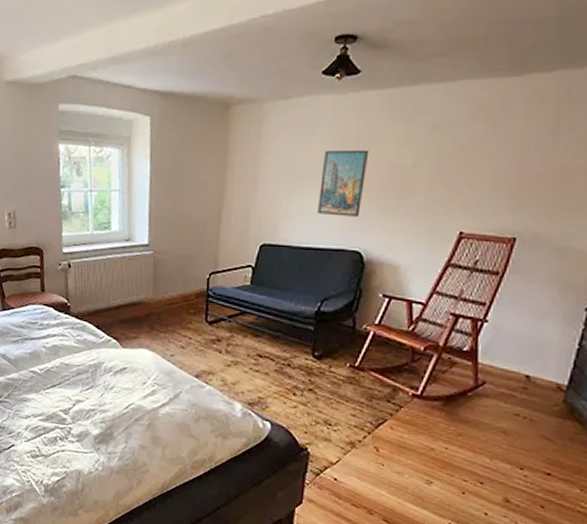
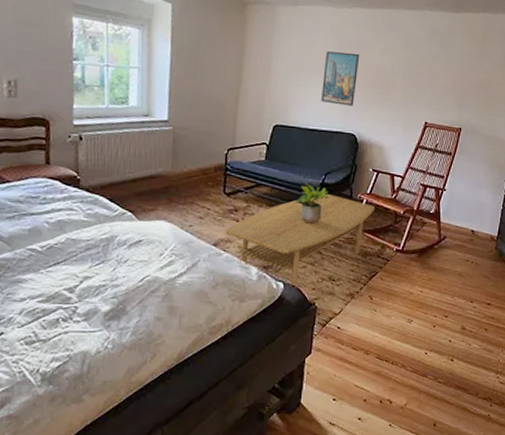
coffee table: none [207,325,385,430] -> present [225,194,375,288]
potted plant: none [281,310,325,358] -> present [292,183,329,224]

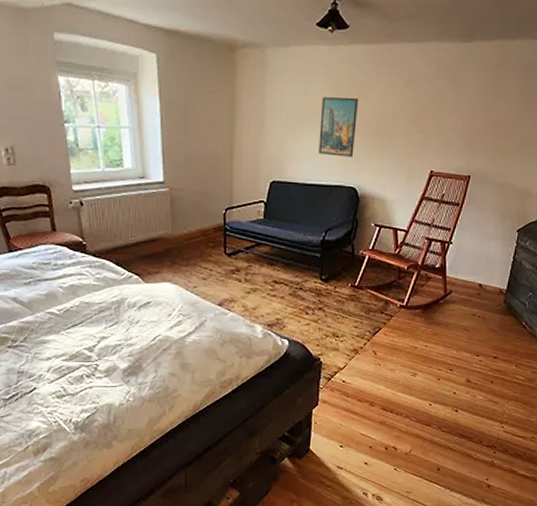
coffee table: present [225,194,375,288] -> none [228,252,377,345]
potted plant: present [292,183,329,224] -> none [293,240,330,282]

